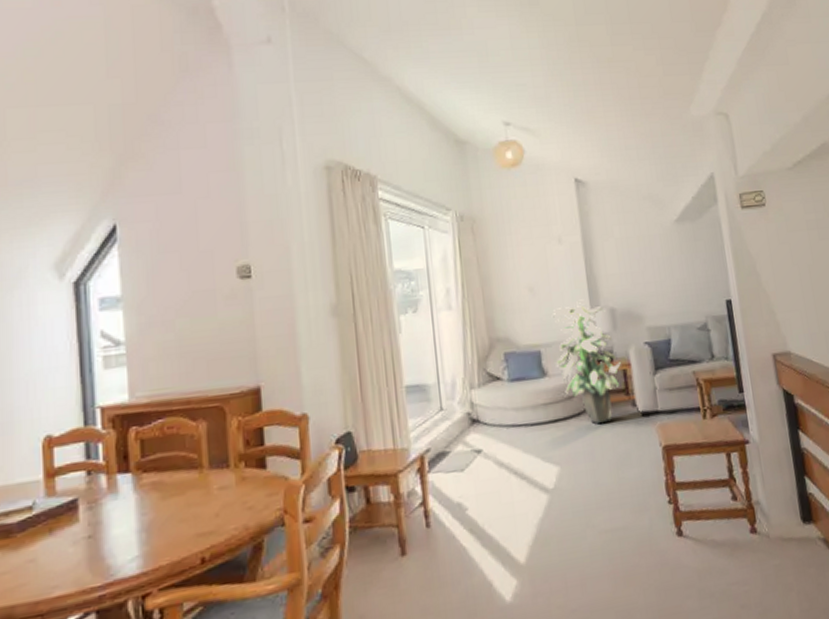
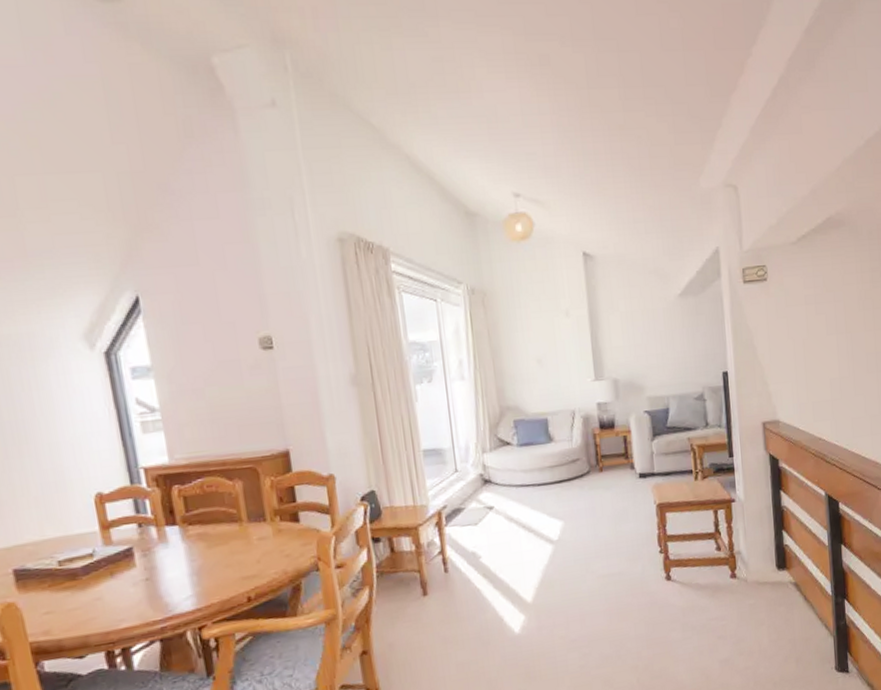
indoor plant: present [551,299,622,424] -> none [558,370,623,484]

